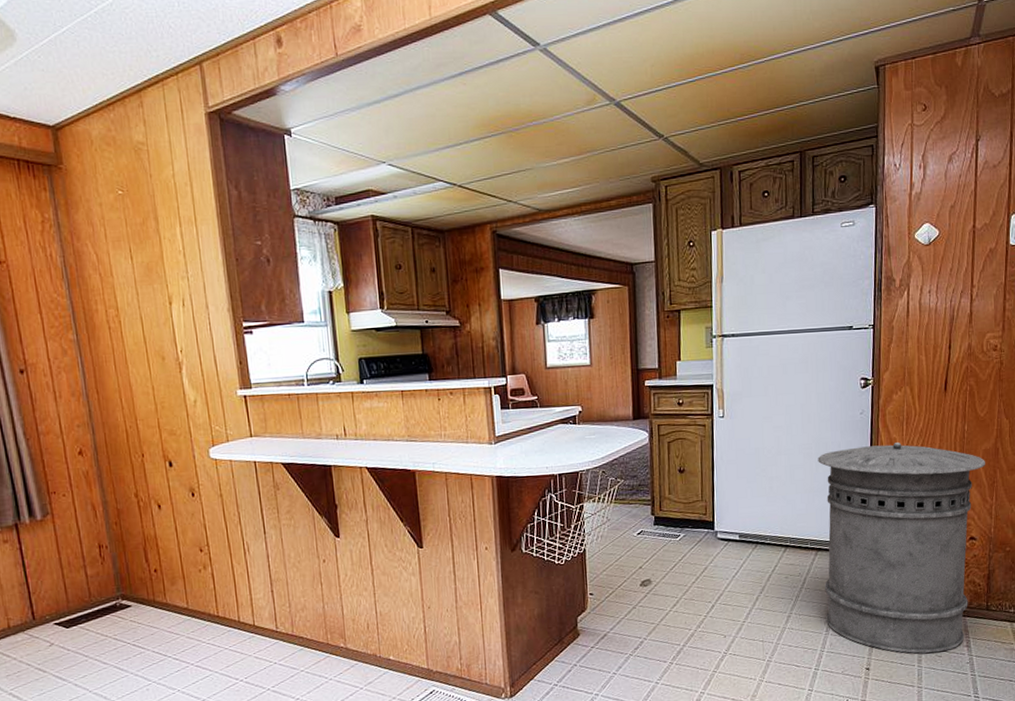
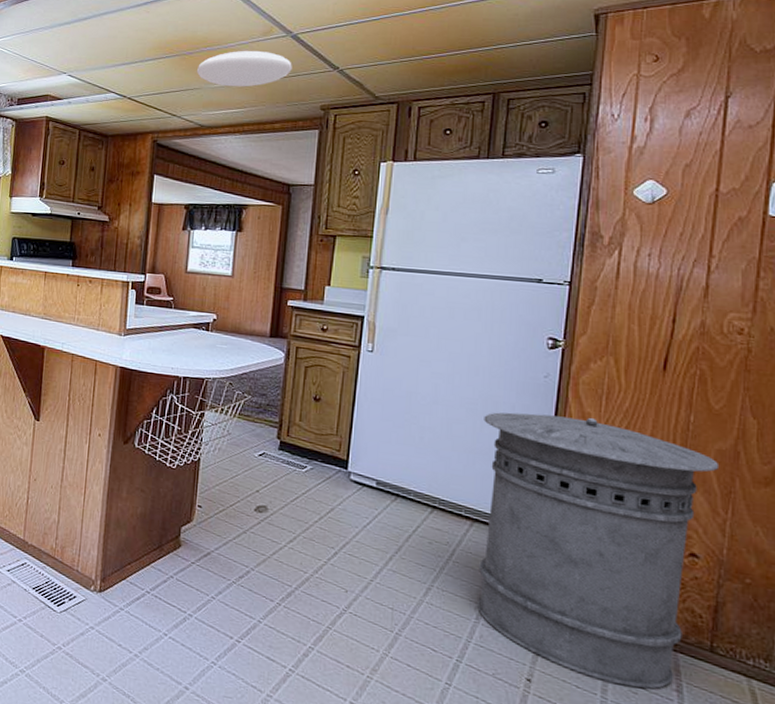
ceiling light: none [525,122,620,165] -> present [196,50,292,87]

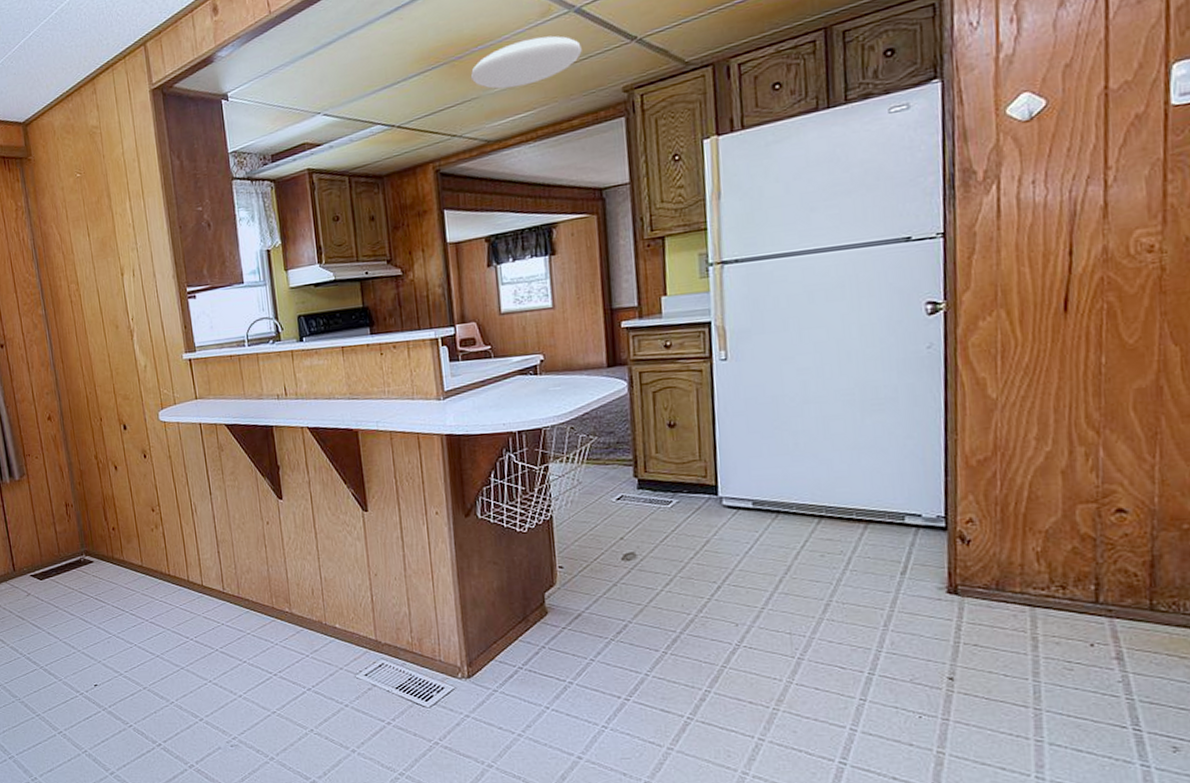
trash can: present [477,412,718,689] -> none [863,383,1139,665]

